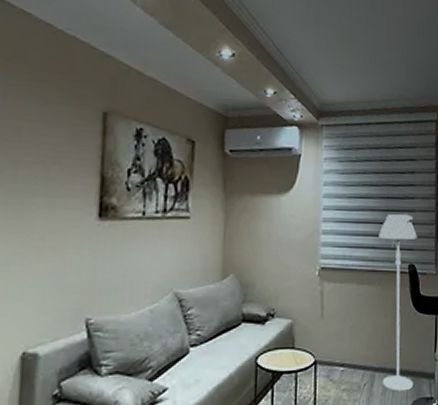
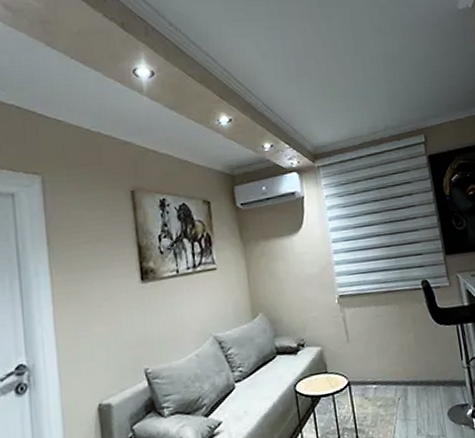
floor lamp: present [379,213,417,392] -> none [388,233,446,402]

